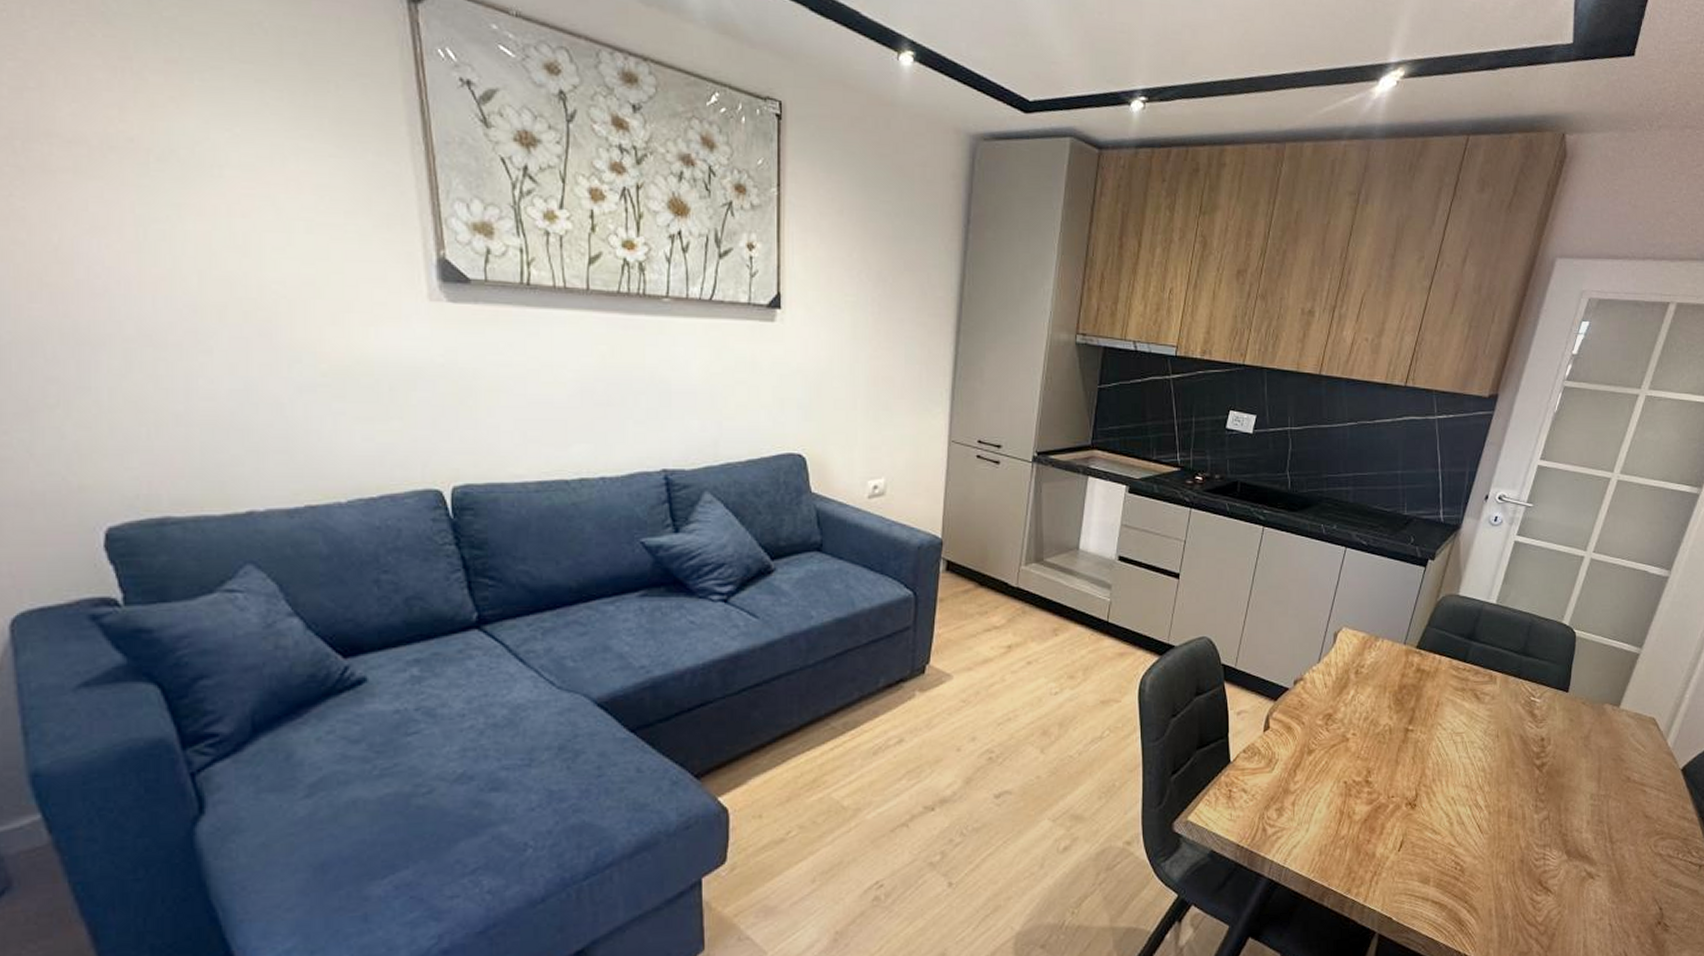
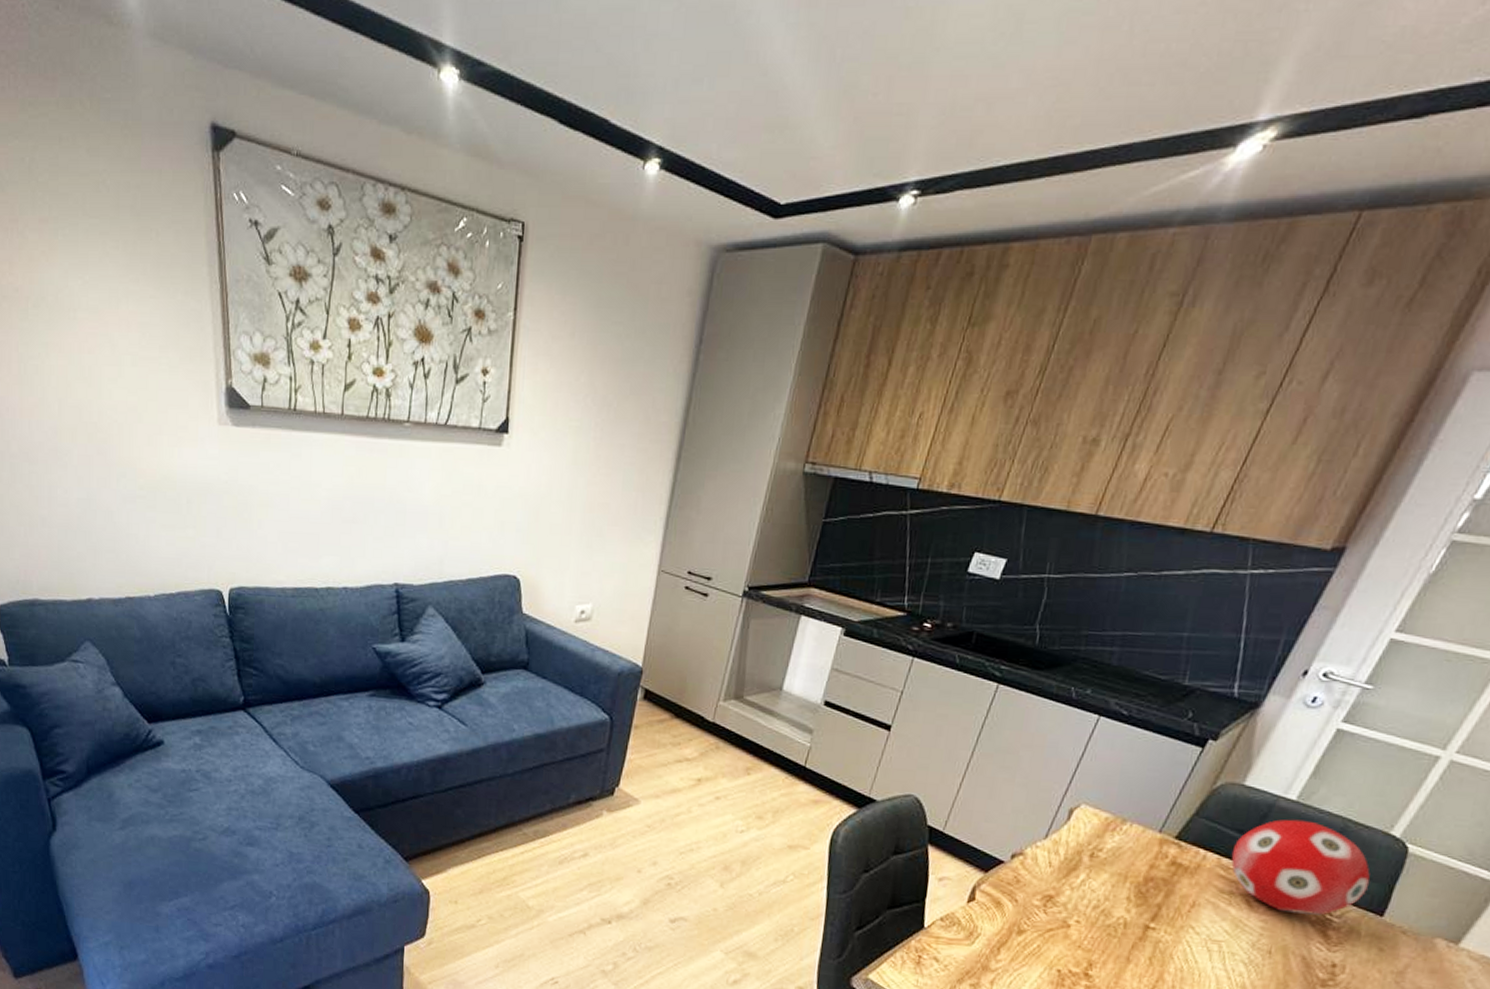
decorative ball: none [1458,620,1556,700] -> present [1231,819,1370,916]

